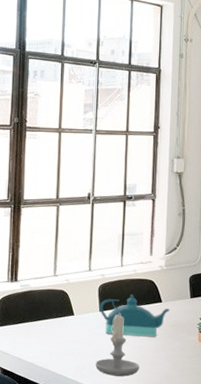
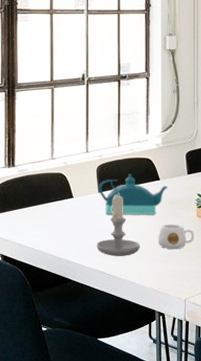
mug: none [157,346,195,373] -> present [158,224,195,249]

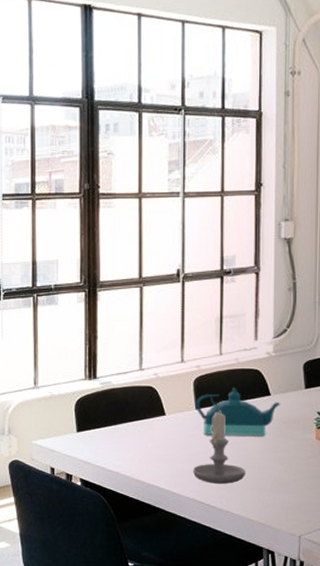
mug: present [158,224,195,249] -> none [267,447,313,477]

